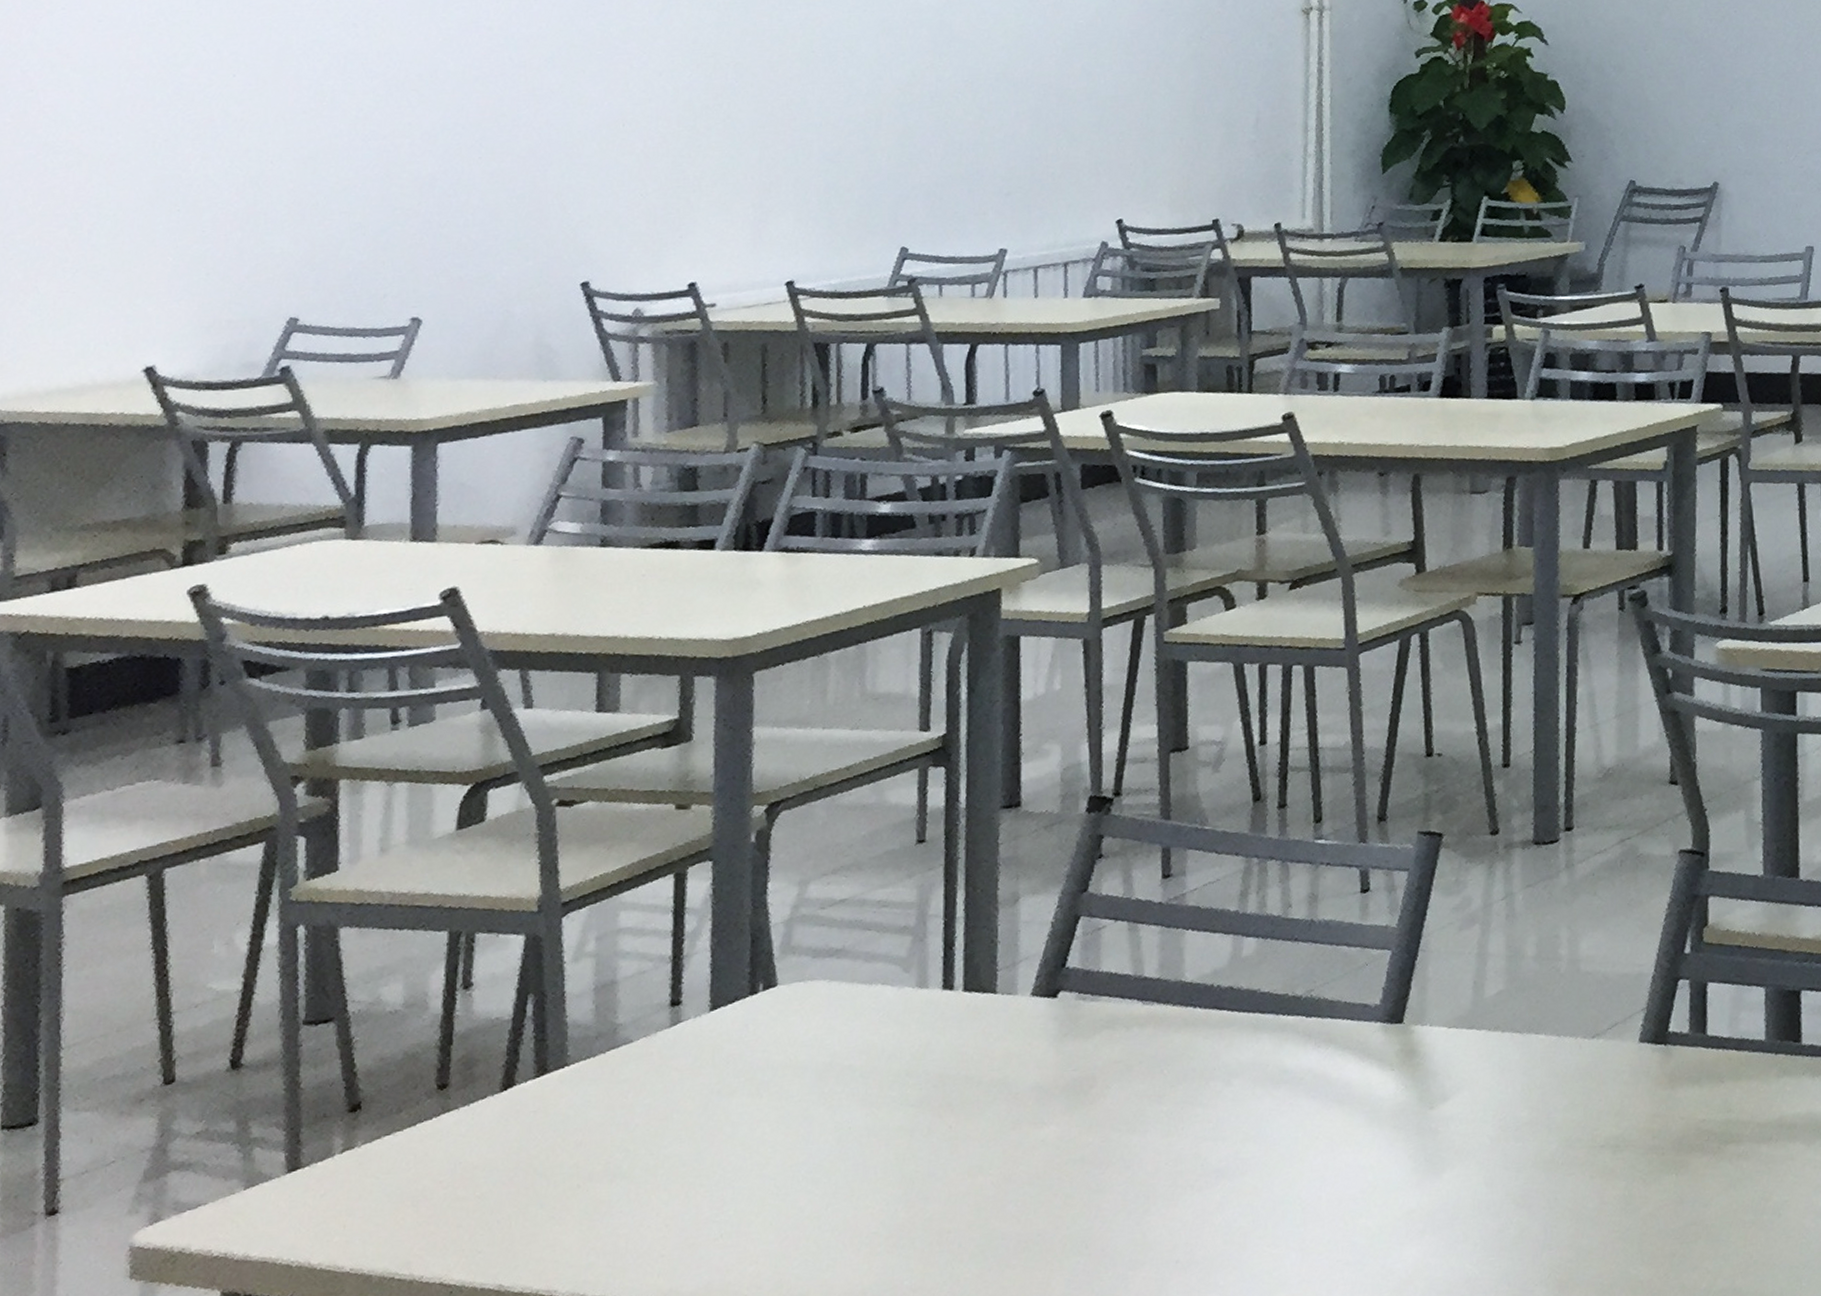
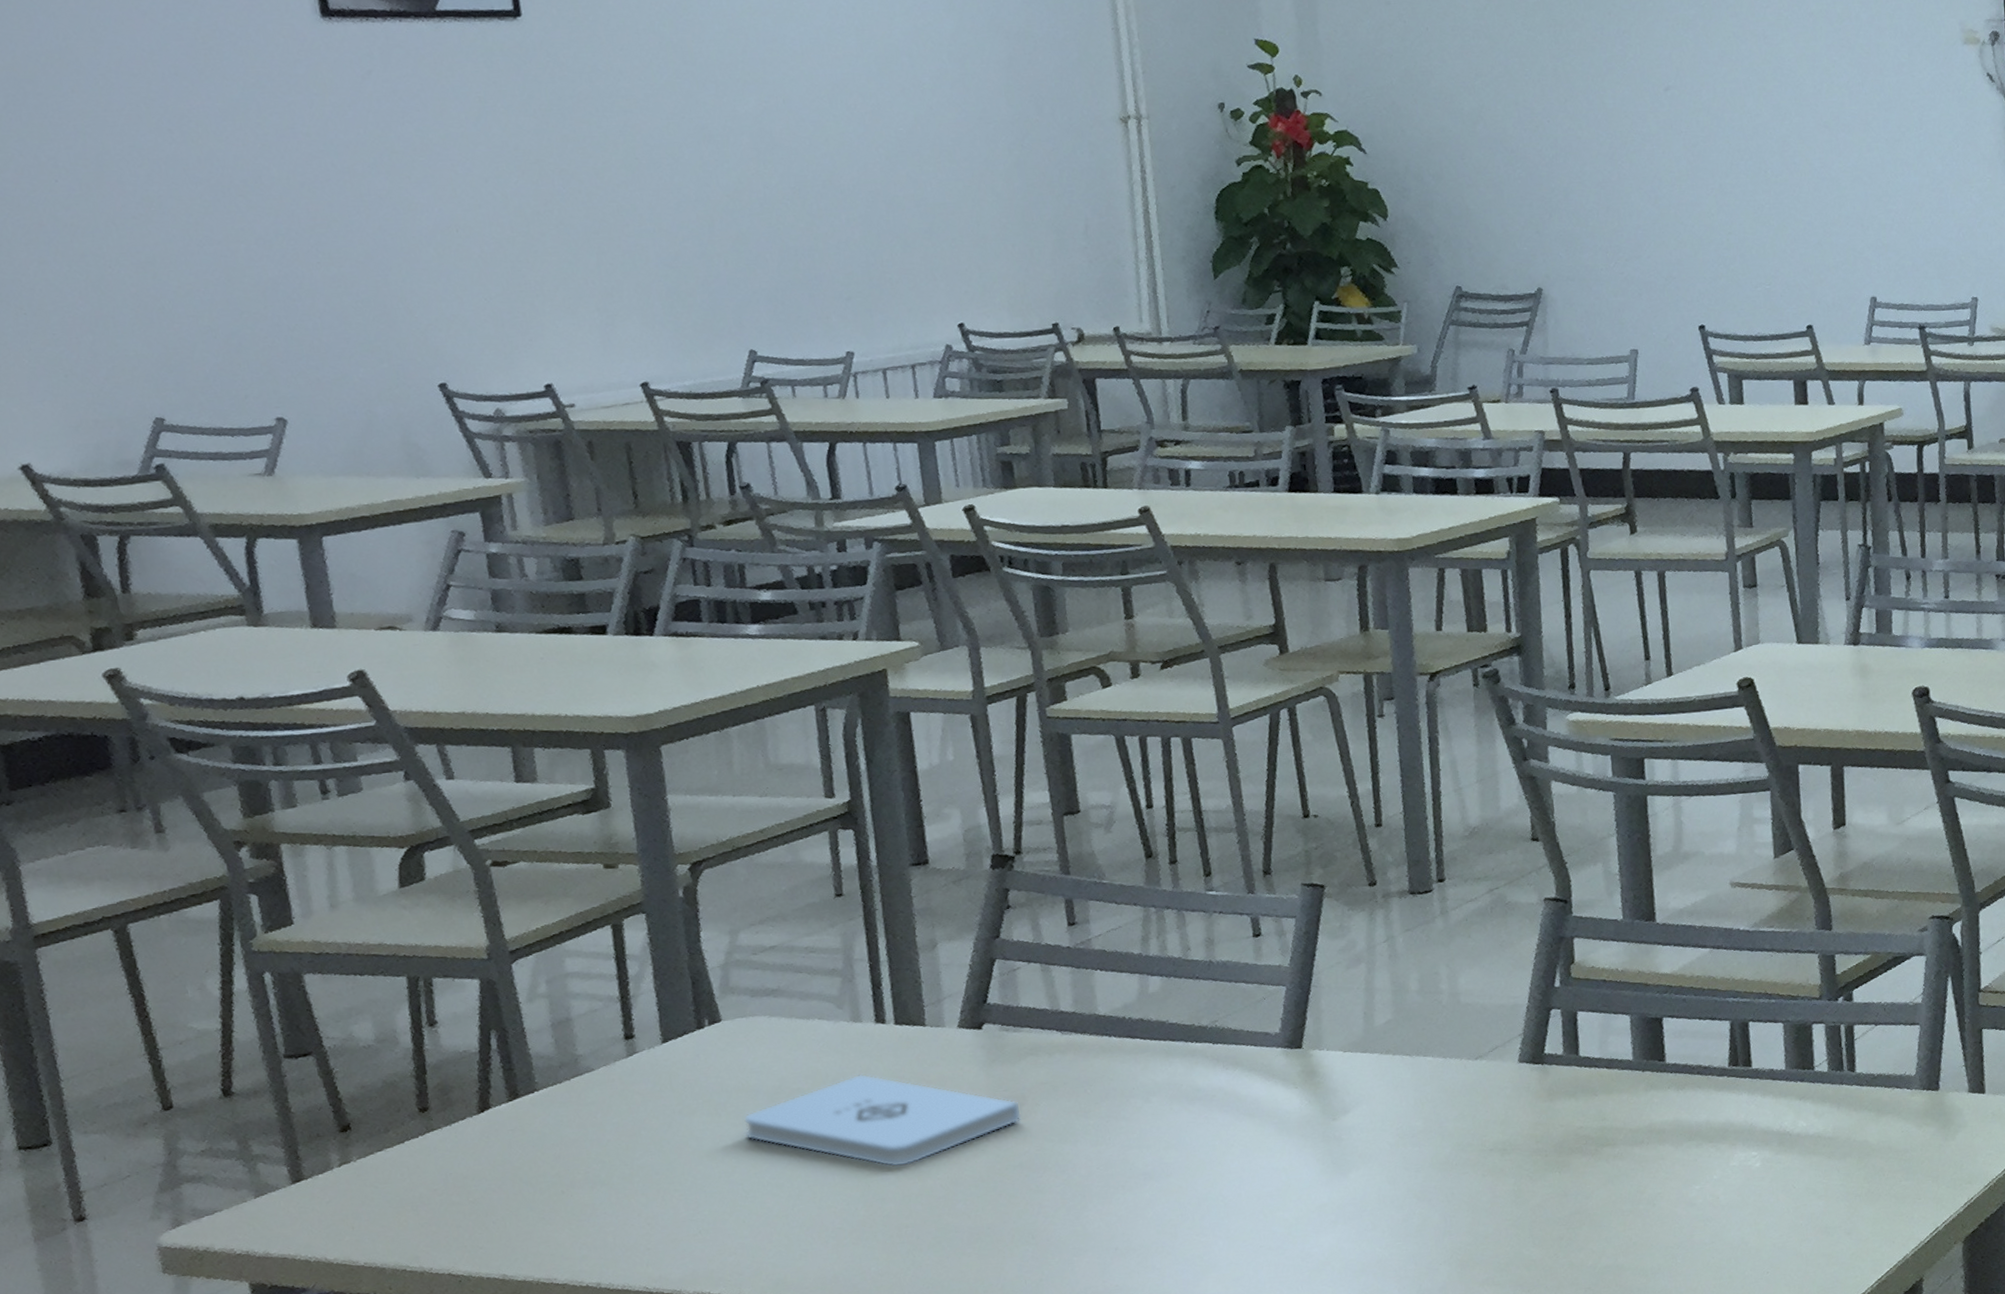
notepad: none [785,1048,1090,1161] -> present [743,1073,1022,1168]

